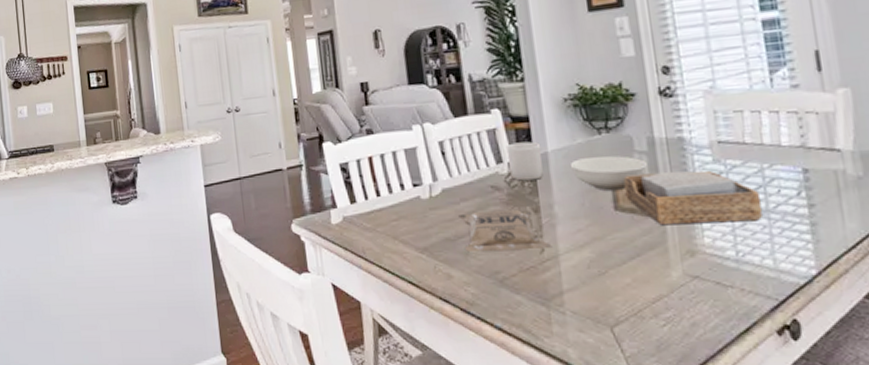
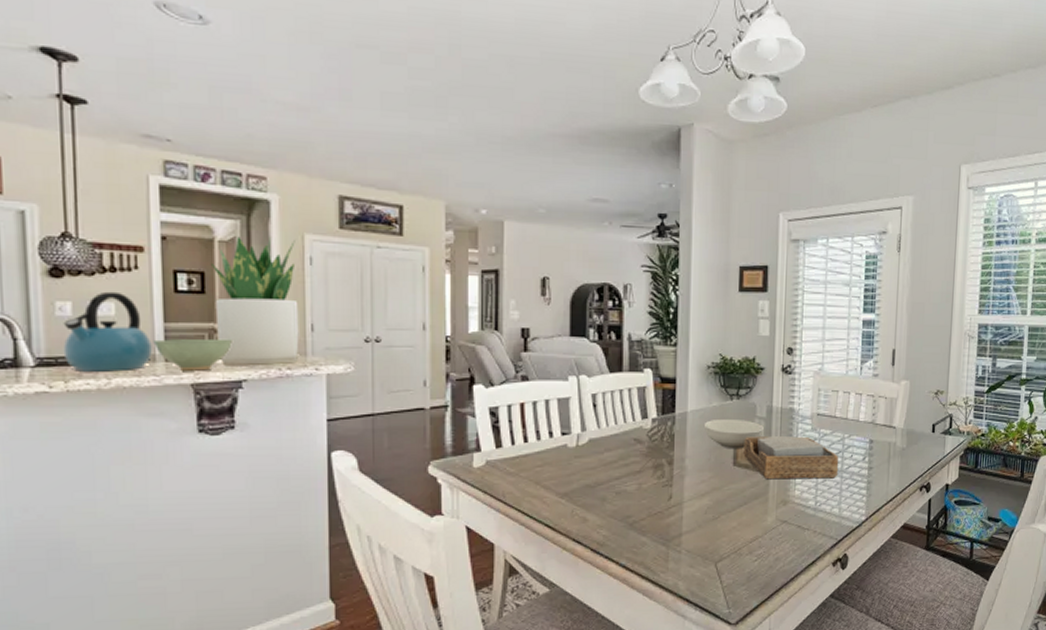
kettle: none [23,94,78,161] -> present [63,291,152,373]
bowl: none [78,122,130,152] -> present [153,338,232,371]
planter: none [111,32,178,146] -> present [212,236,299,367]
bag: present [458,209,553,252] -> none [601,460,679,498]
mug: present [506,141,543,181] -> none [652,401,683,436]

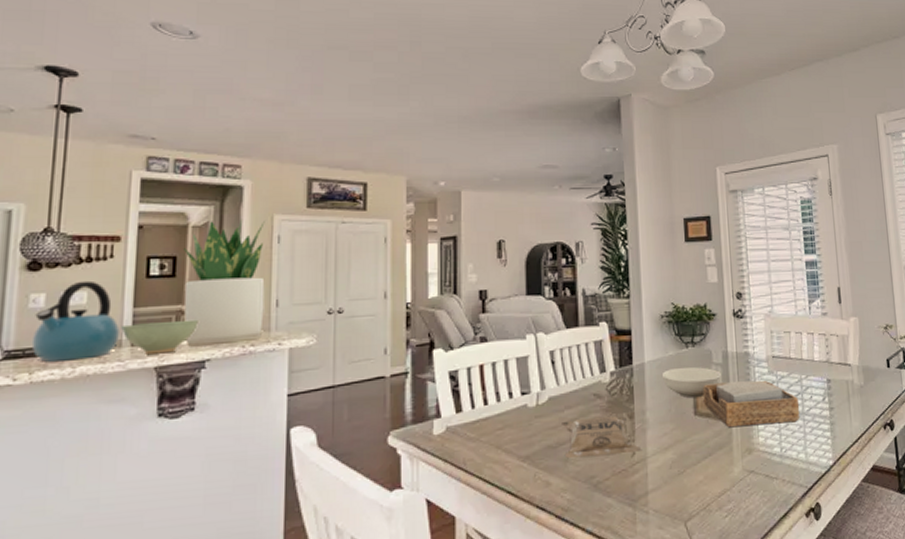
bag: none [601,460,679,498] -> present [562,415,642,458]

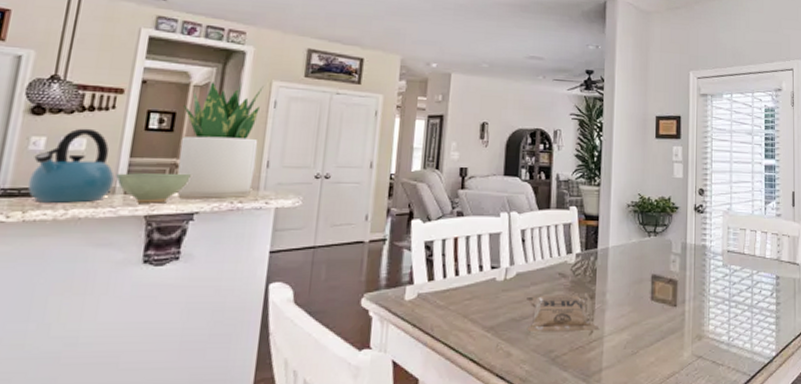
bowl: present [661,367,721,399] -> none [623,254,679,284]
napkin holder: present [702,380,800,428] -> none [660,272,749,314]

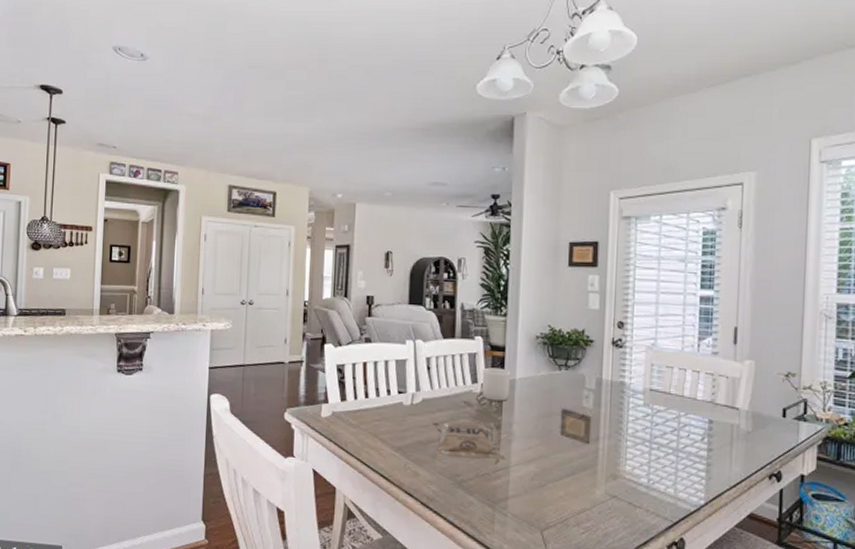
kettle: present [27,128,115,204] -> none [35,260,92,322]
bowl: present [116,173,191,203] -> none [93,297,146,323]
planter: present [177,82,264,200] -> none [136,218,195,322]
mug: none [576,237,605,270] -> present [481,367,511,401]

